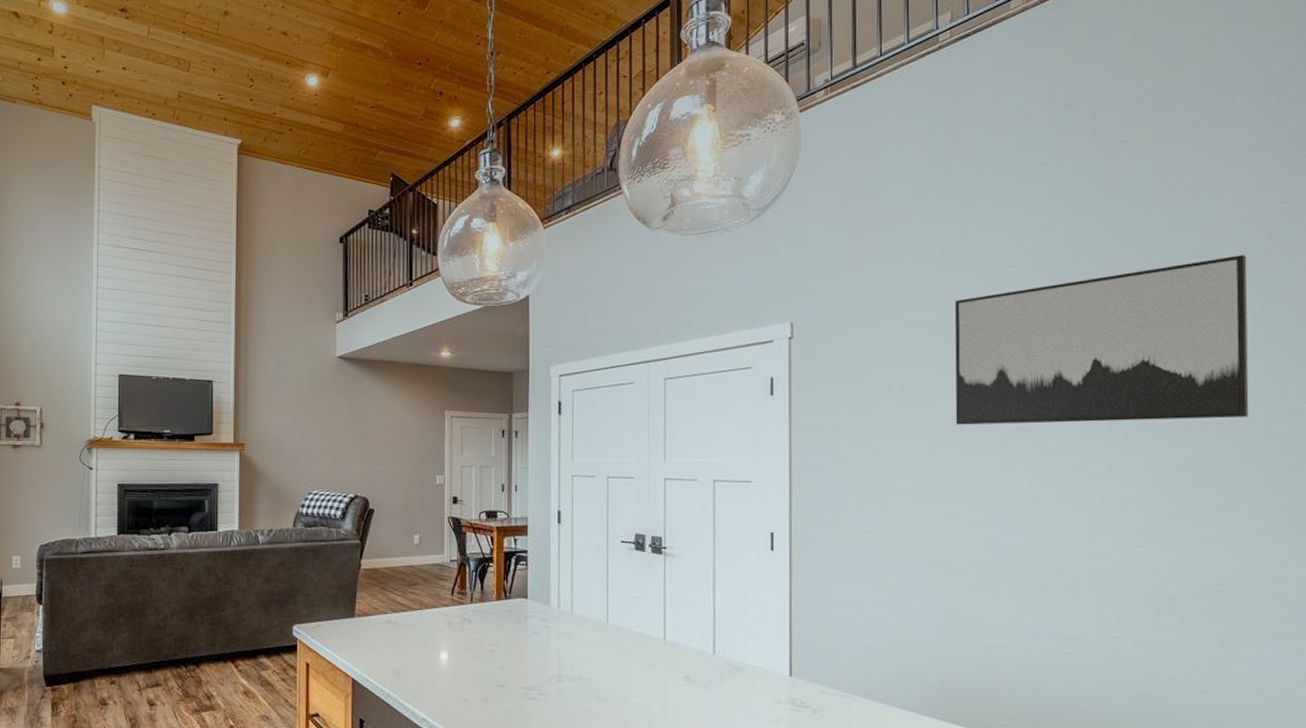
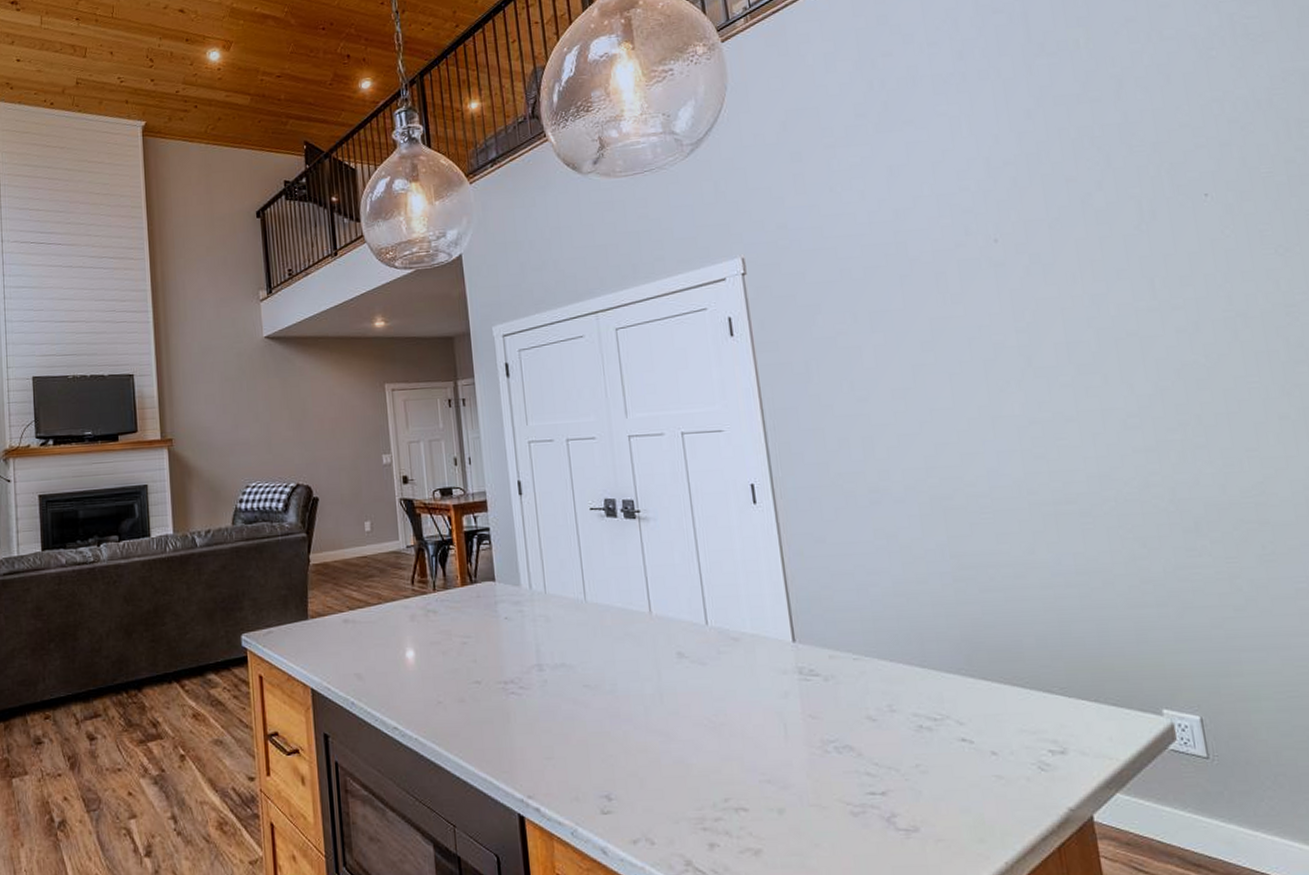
wall art: present [954,255,1249,425] -> none [911,145,1243,350]

